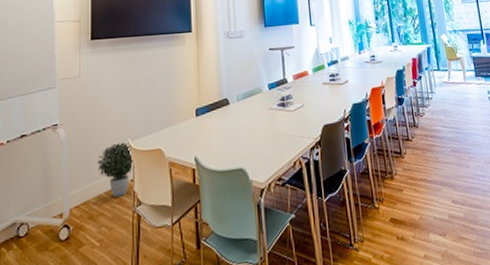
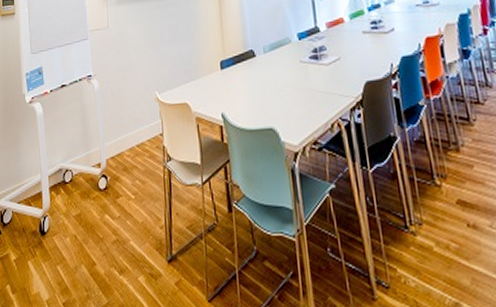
potted plant: present [97,142,134,197] -> none [128,95,163,150]

